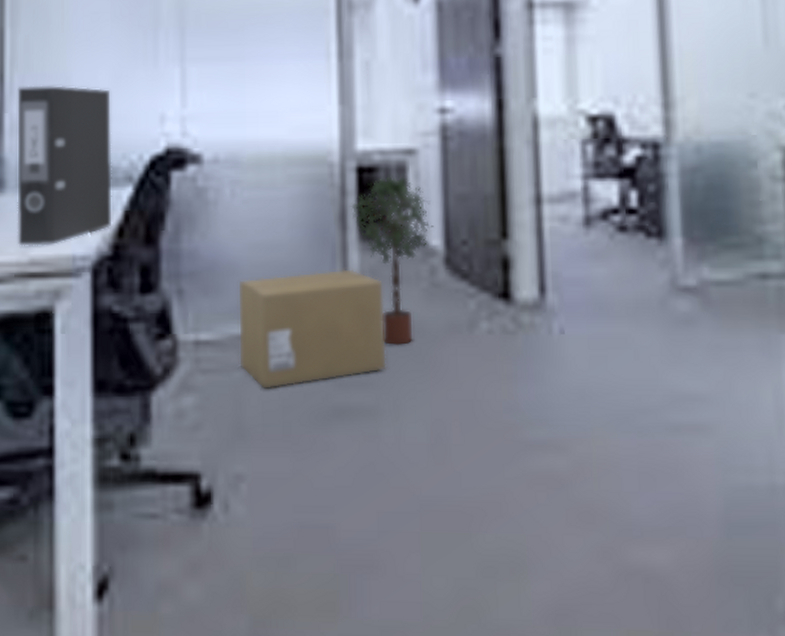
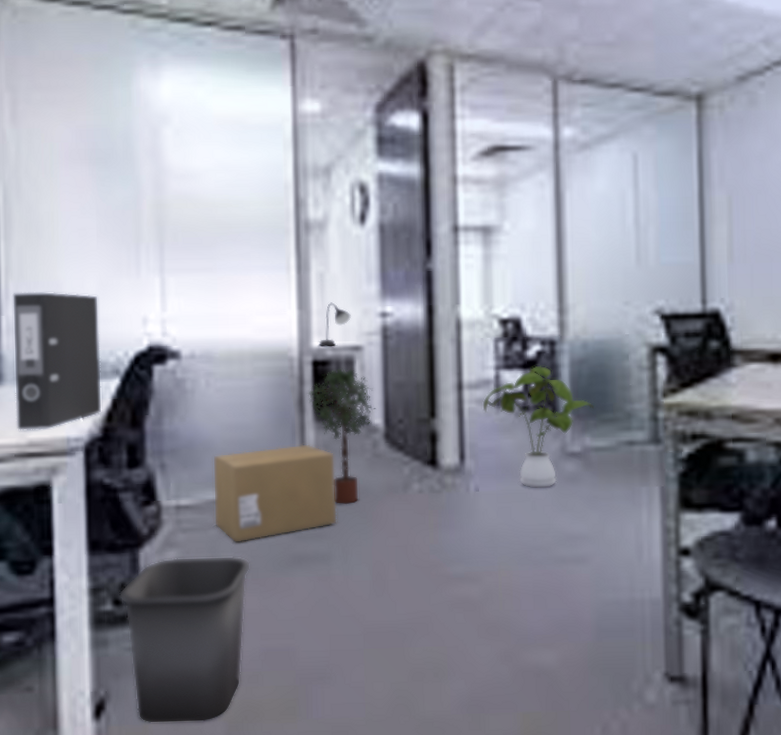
waste bin: none [127,404,282,614] -> present [118,555,251,724]
desk lamp: none [364,96,403,150] -> present [318,302,351,347]
house plant: none [567,174,713,332] -> present [482,365,594,488]

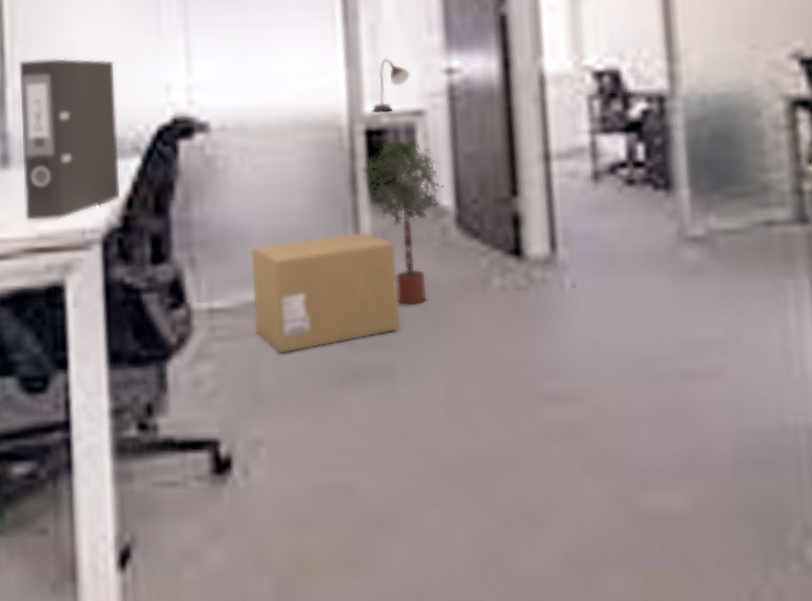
waste bin: present [118,555,251,724] -> none [144,369,299,577]
house plant: present [482,365,594,488] -> none [576,127,719,283]

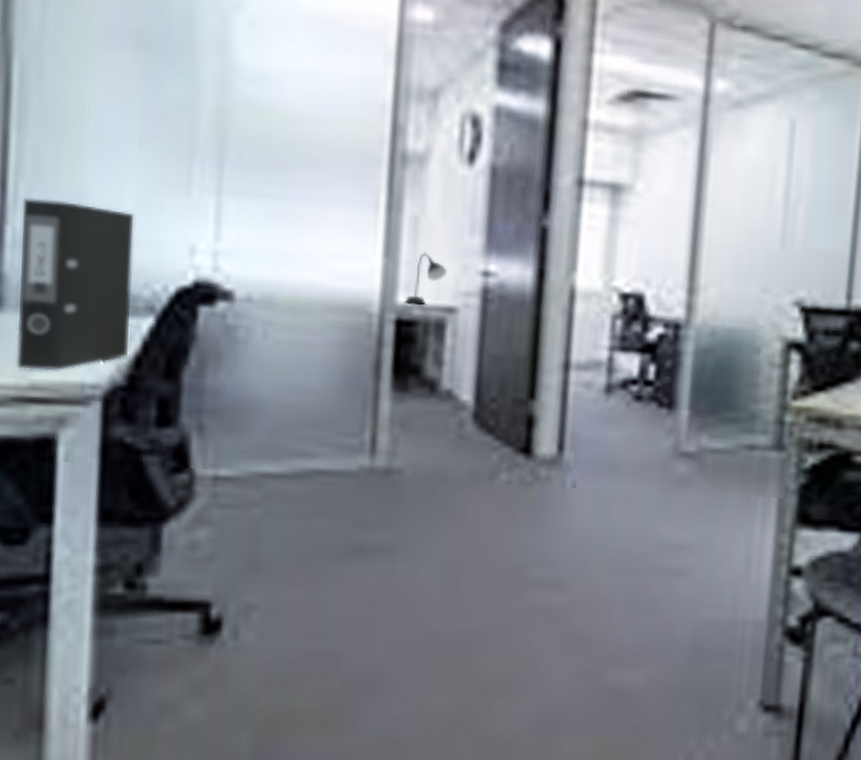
box: present [249,231,401,355] -> none [259,416,413,526]
potted tree: present [360,137,445,307] -> none [385,331,467,491]

